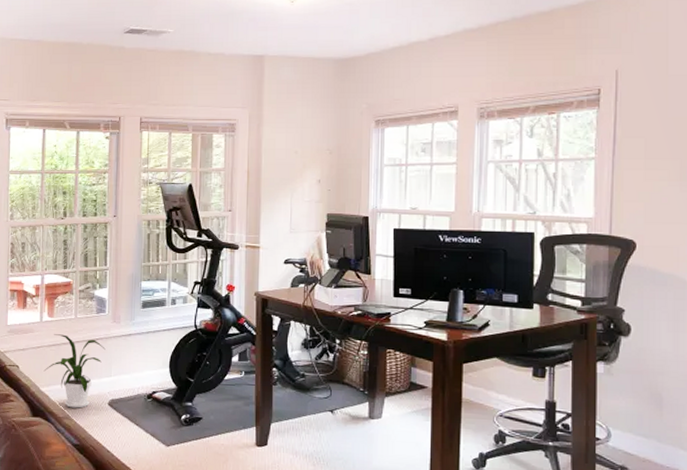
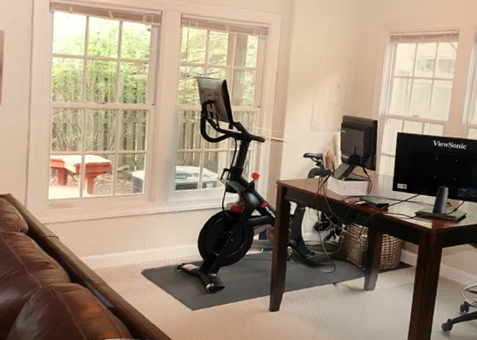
house plant: present [43,334,105,409] -> none [82,209,141,277]

